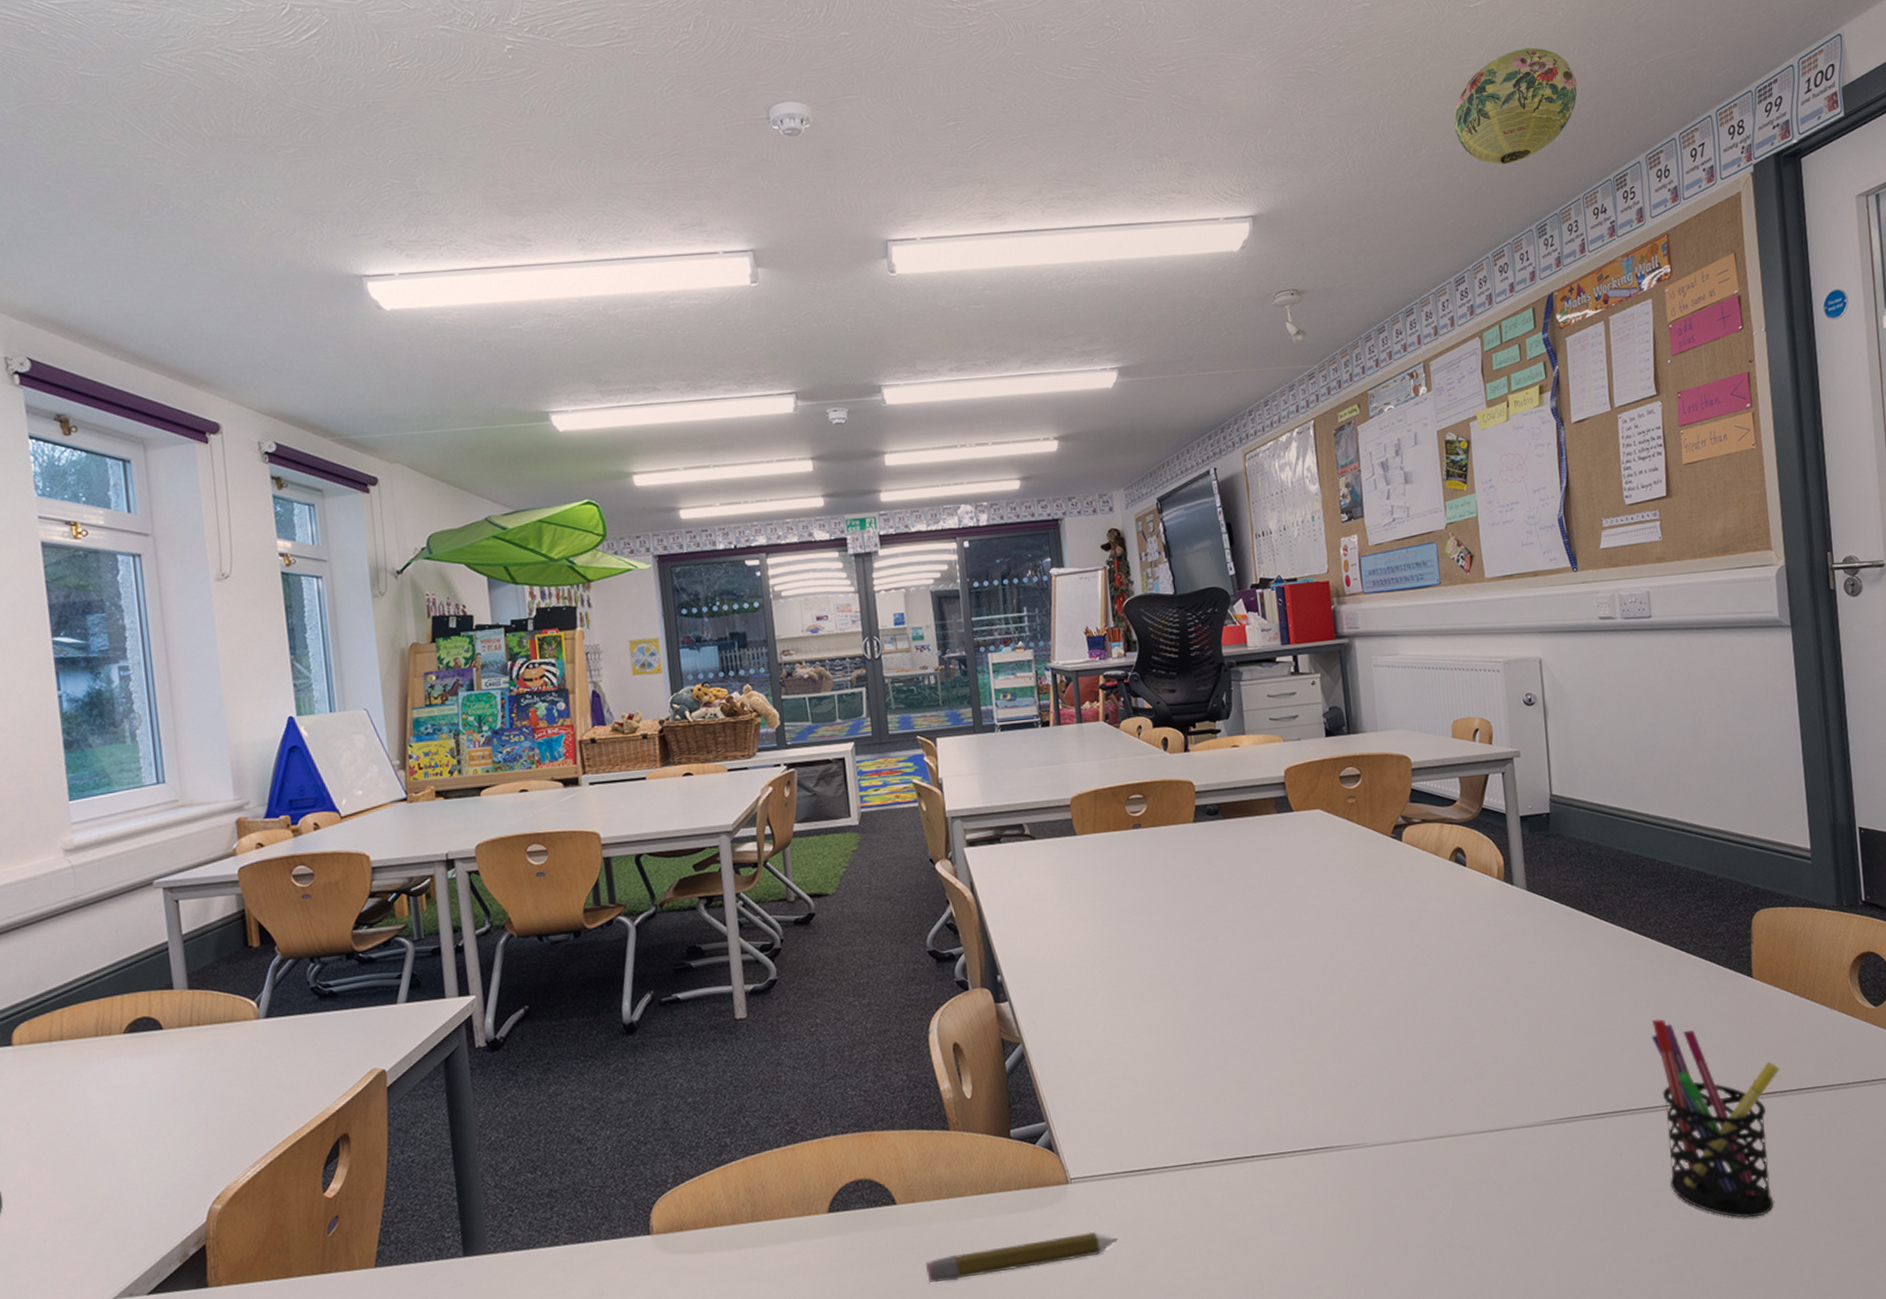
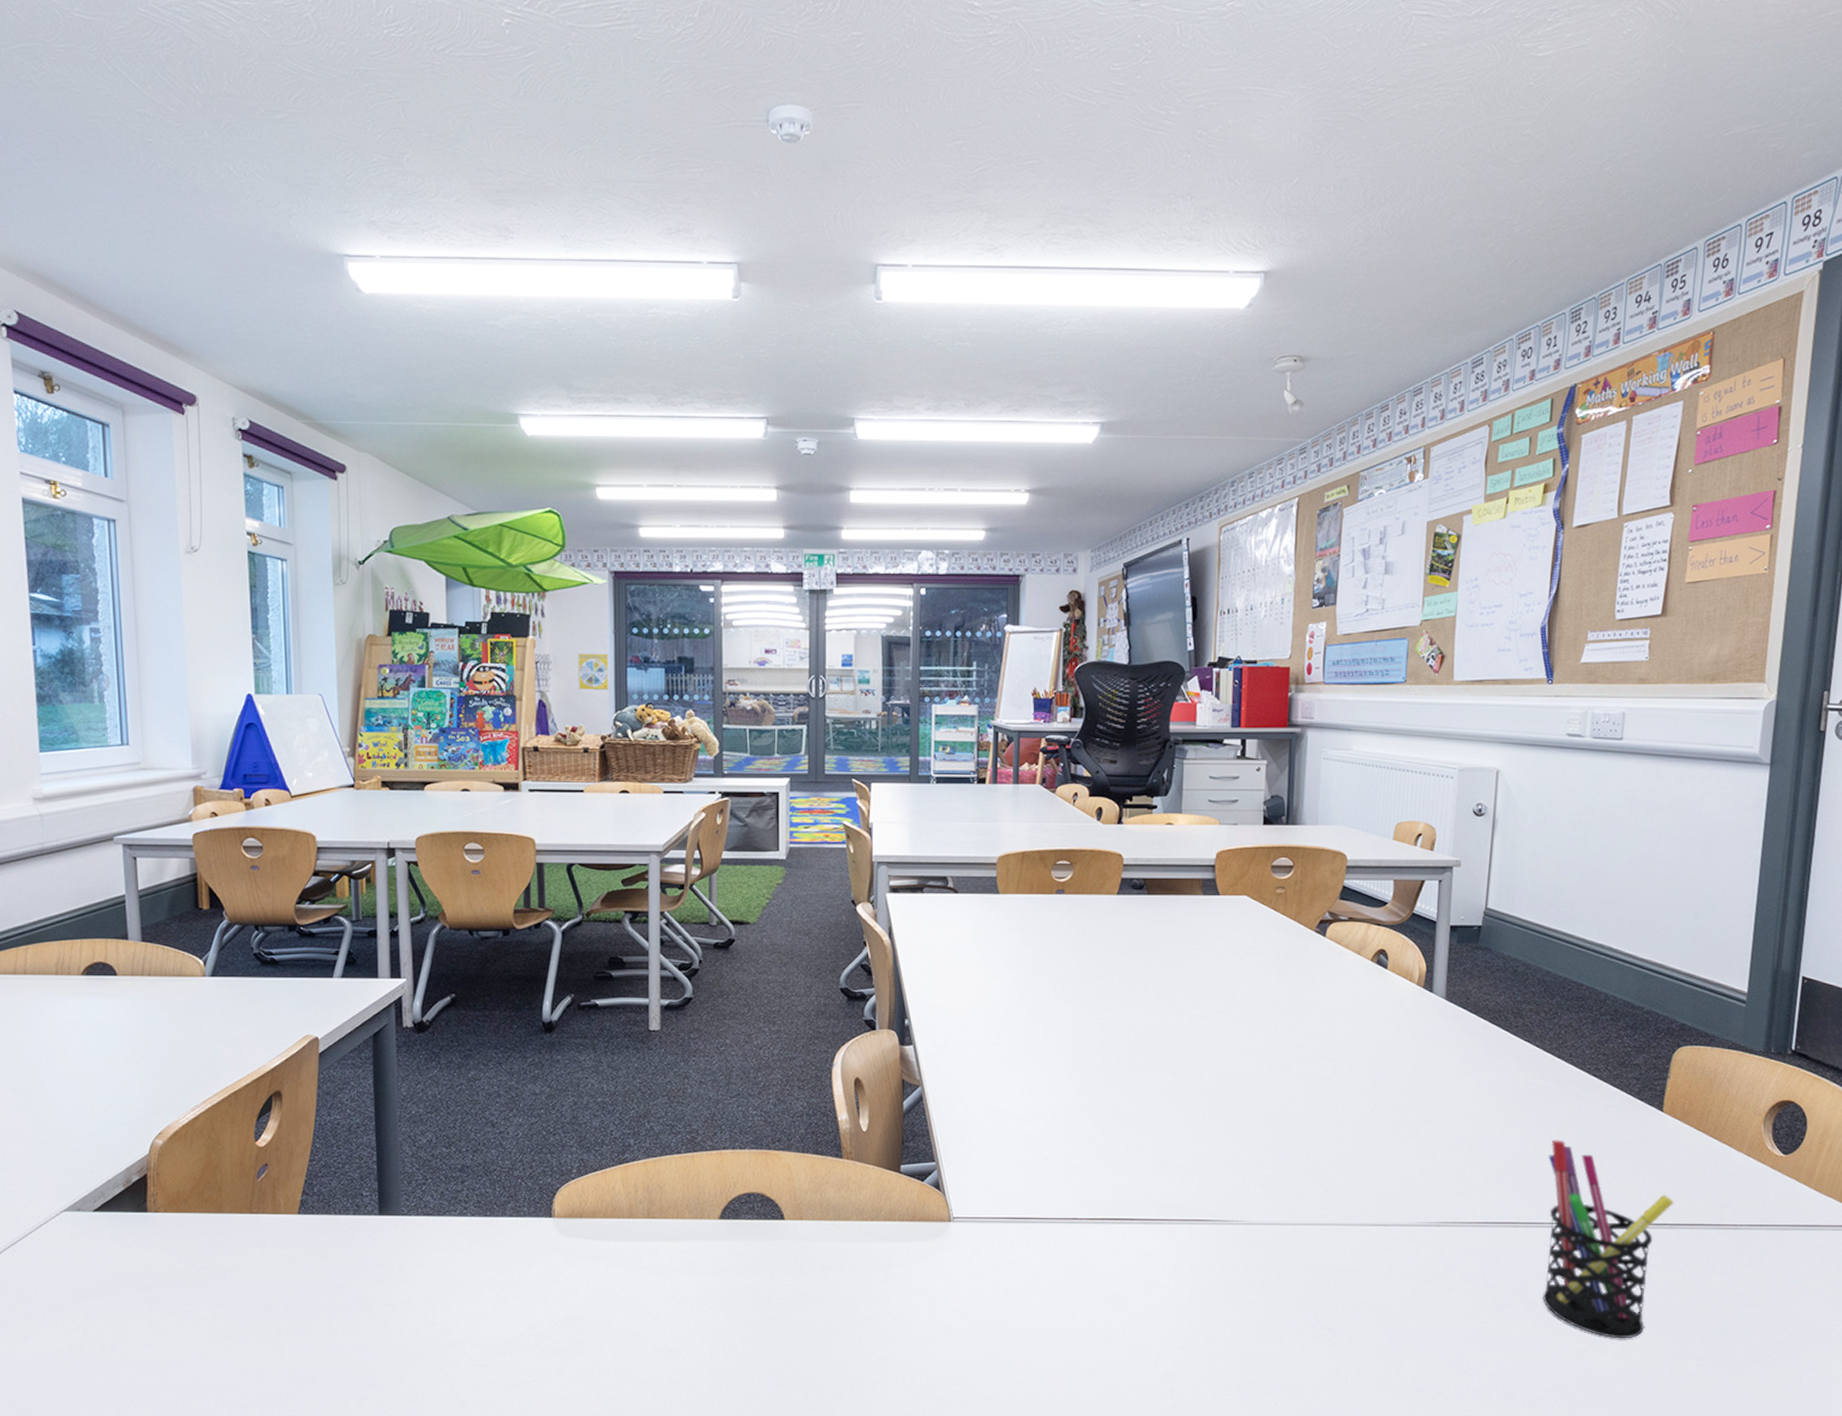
pencil: present [925,1231,1119,1283] -> none [806,1268,992,1296]
paper lantern: present [1453,47,1578,165] -> none [1498,108,1644,238]

